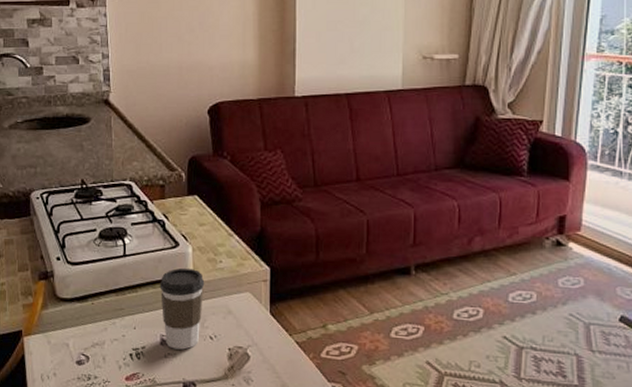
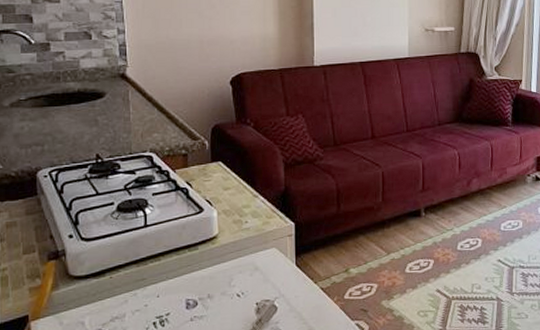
coffee cup: present [159,268,205,350] -> none [184,232,231,312]

